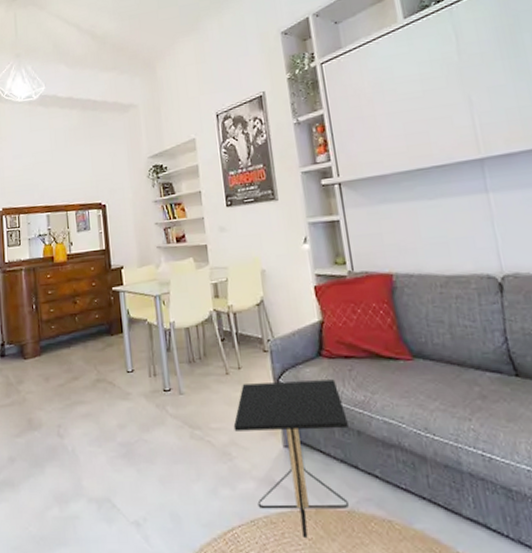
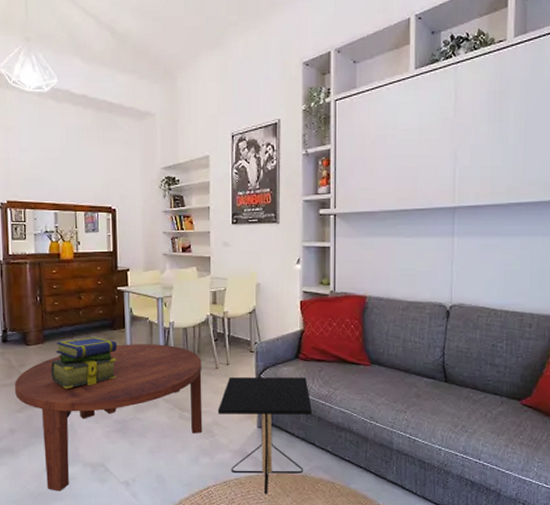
coffee table: none [13,348,219,535] -> present [15,344,203,491]
stack of books: none [48,344,117,407] -> present [50,337,118,389]

